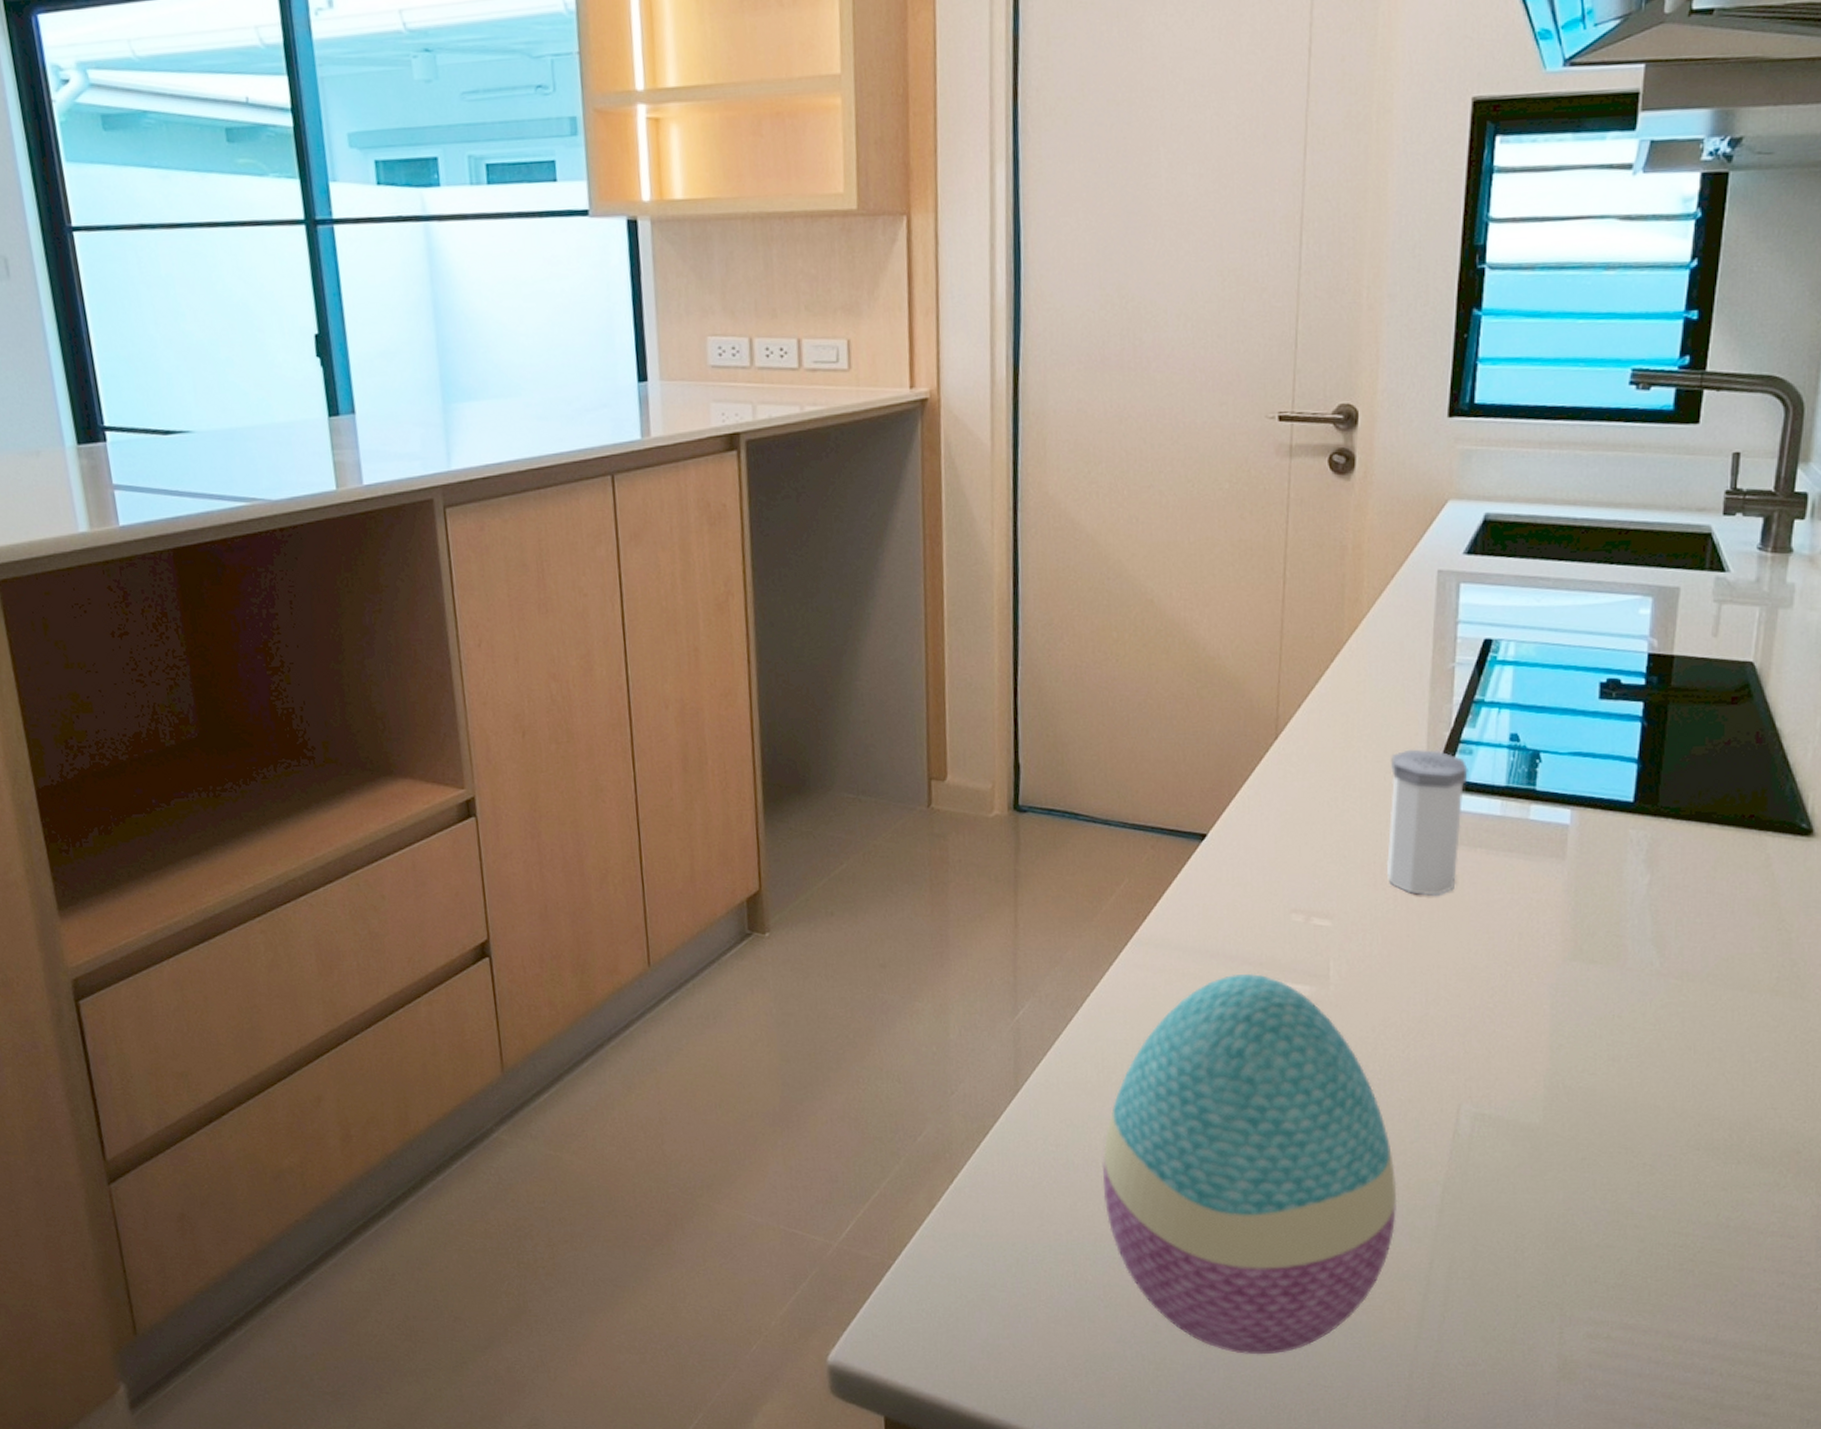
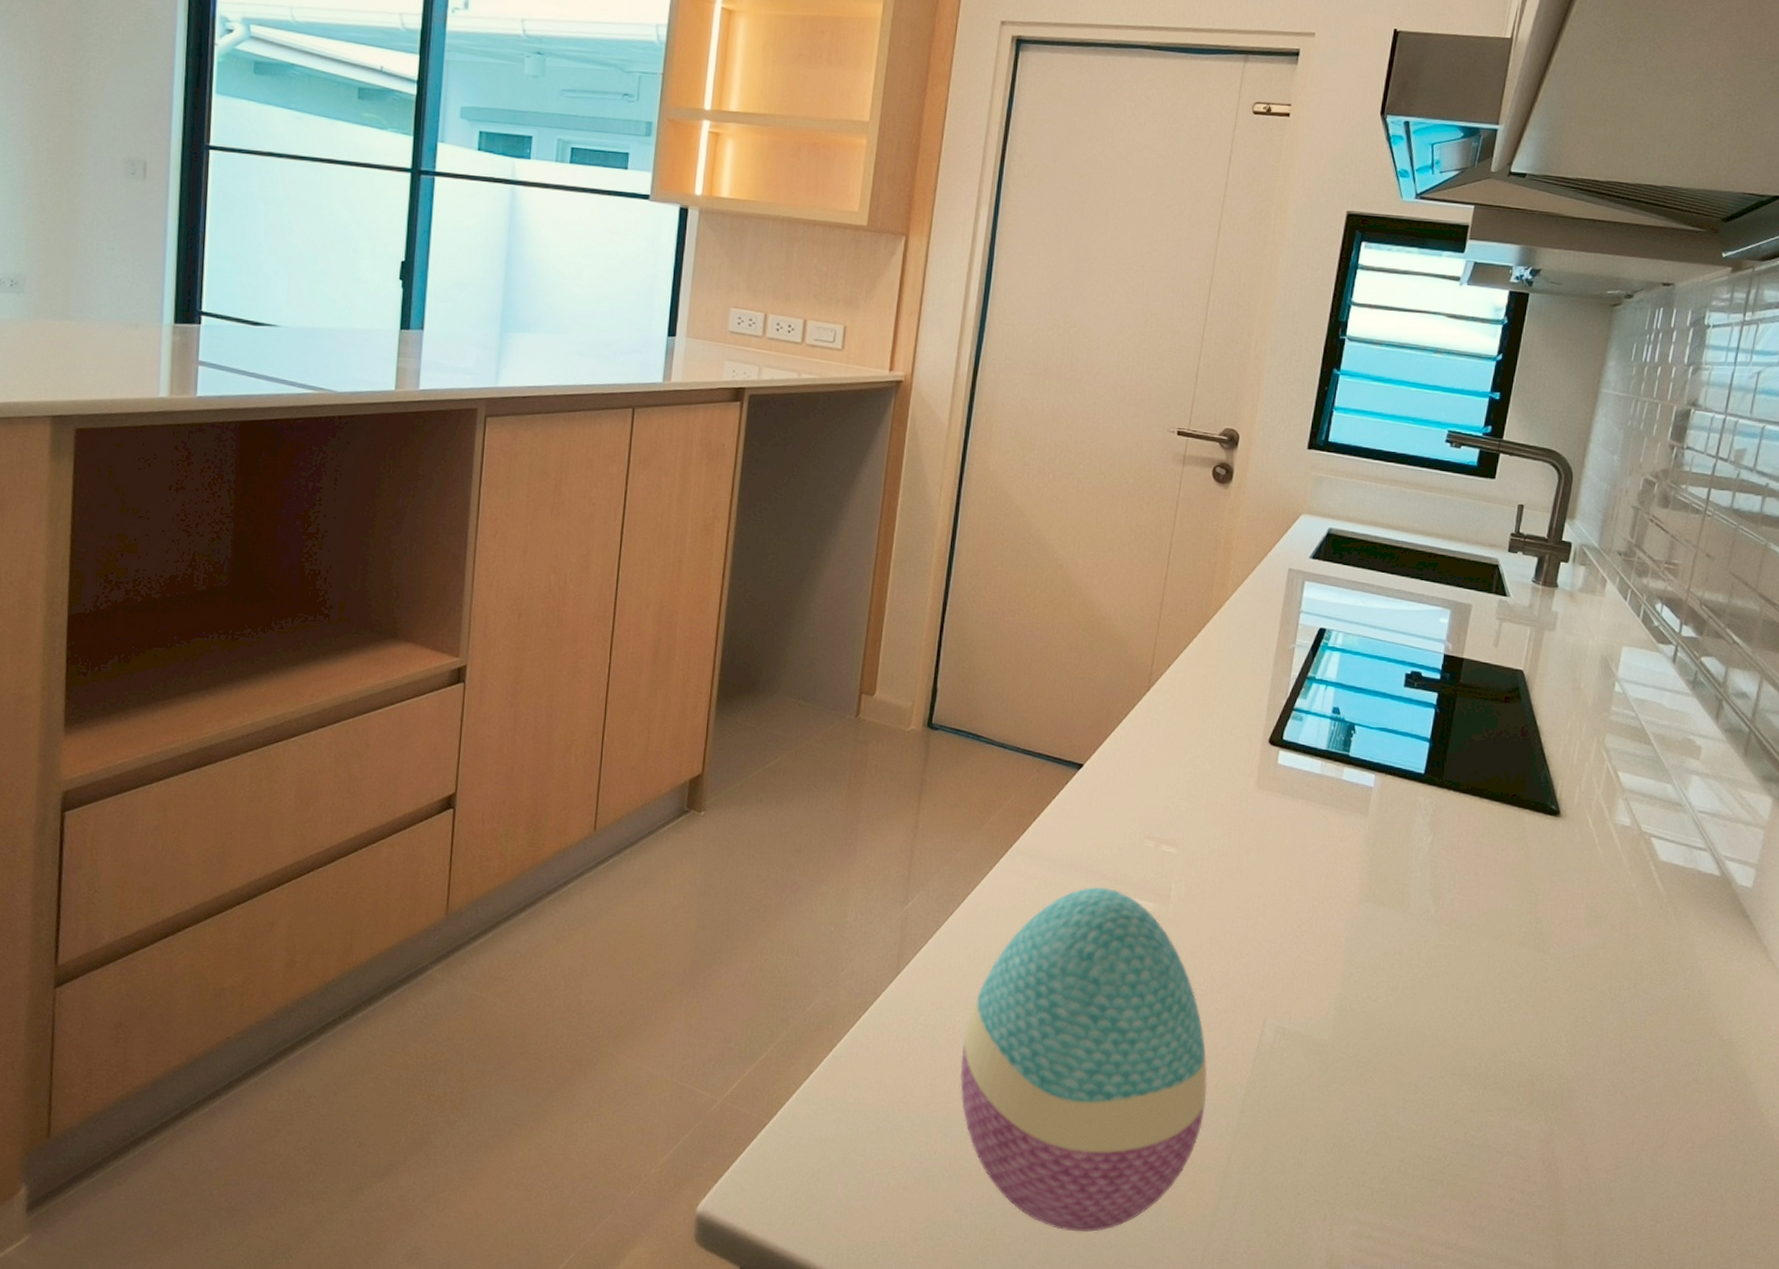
salt shaker: present [1387,749,1468,896] -> none [1225,711,1298,836]

